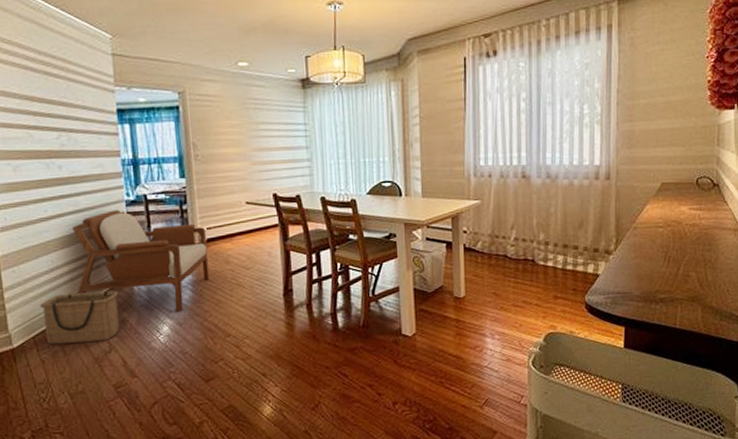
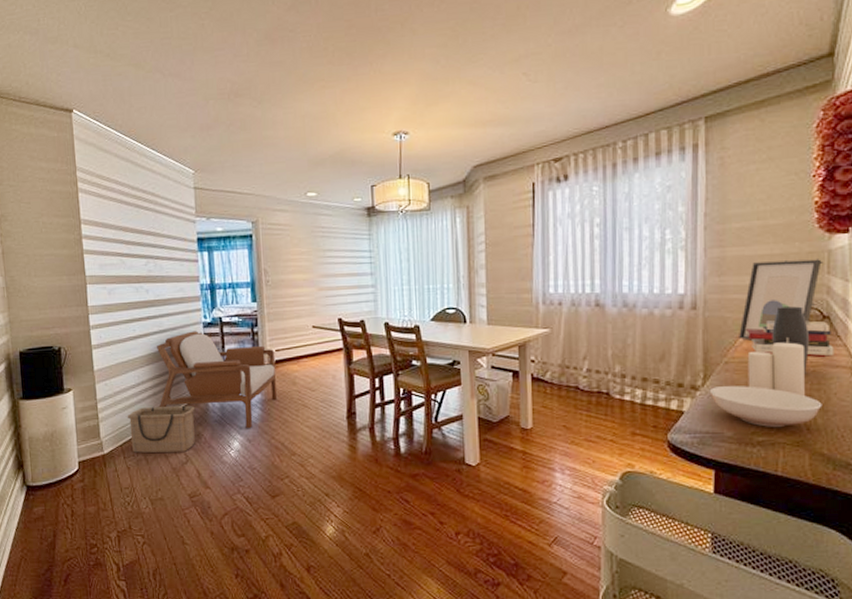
bowl: none [620,248,712,285] -> present [709,386,822,427]
picture frame: none [645,131,714,207] -> present [739,258,823,341]
books: none [651,188,722,222] -> present [745,320,834,358]
candle: none [652,204,698,257] -> present [747,337,805,397]
vase: none [672,175,703,236] -> present [772,306,810,374]

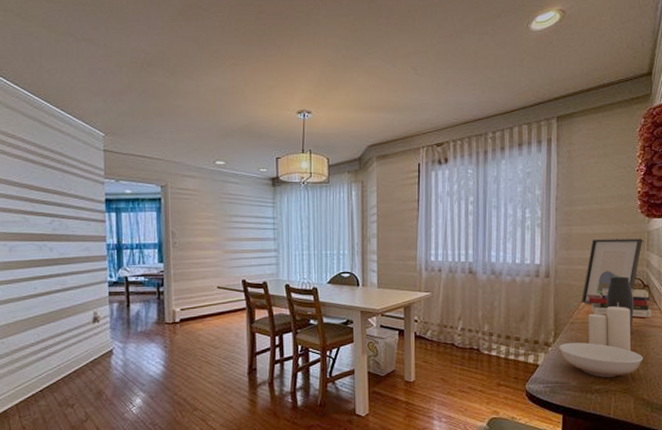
basket: present [127,406,195,453] -> none [24,364,98,412]
armchair: present [157,331,278,429] -> none [59,289,182,386]

